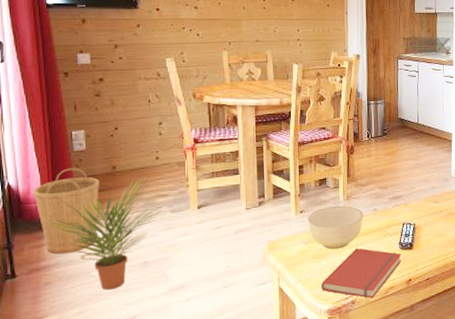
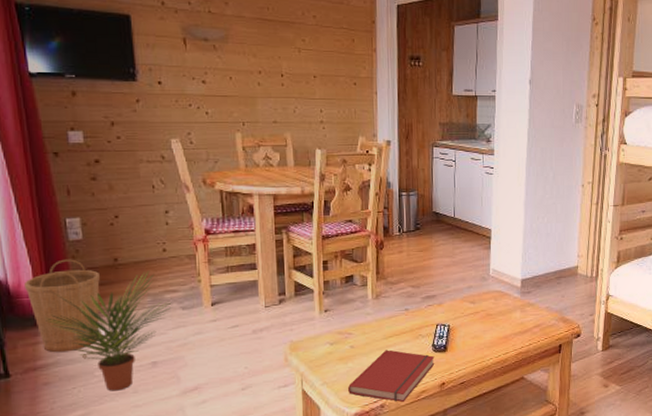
bowl: present [307,205,364,249] -> none [333,304,394,351]

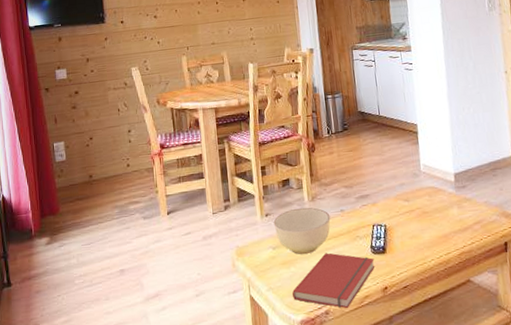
basket: present [25,259,100,353] -> none [23,178,79,263]
potted plant: present [45,270,172,391] -> none [38,184,135,299]
bowl: none [333,304,394,351] -> present [273,207,331,254]

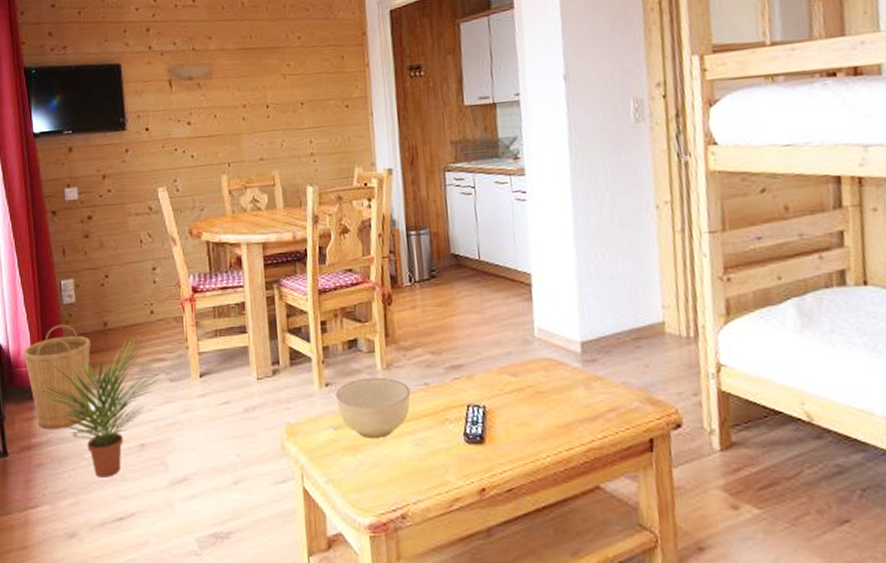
basket: none [23,178,79,263] -> present [24,324,91,430]
potted plant: none [38,184,135,299] -> present [41,336,160,478]
book: present [292,253,375,309] -> none [359,438,470,514]

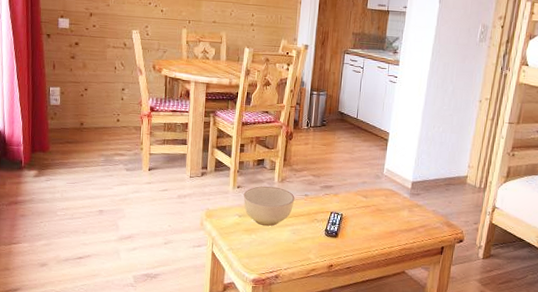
basket: present [24,324,91,430] -> none [16,119,69,193]
potted plant: present [41,336,160,478] -> none [27,135,119,230]

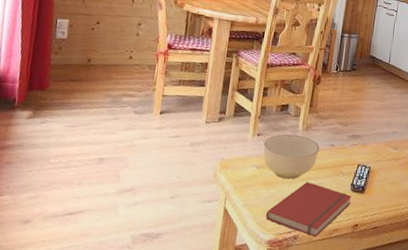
book: none [249,228,326,277] -> present [266,182,352,238]

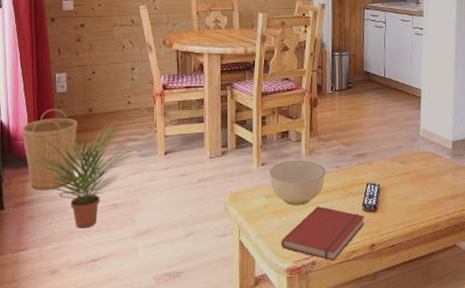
basket: none [12,54,74,137] -> present [21,108,77,191]
potted plant: none [21,74,127,180] -> present [34,120,132,229]

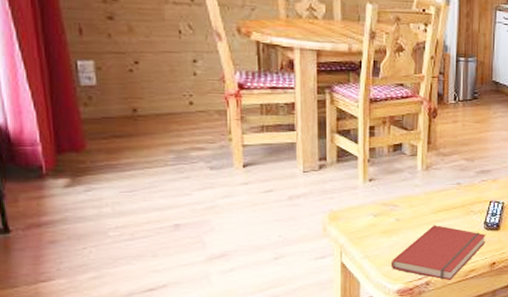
basket: present [21,108,77,191] -> none [28,106,116,209]
potted plant: present [34,120,132,229] -> none [52,124,199,254]
bowl: present [269,160,326,205] -> none [378,176,444,224]

